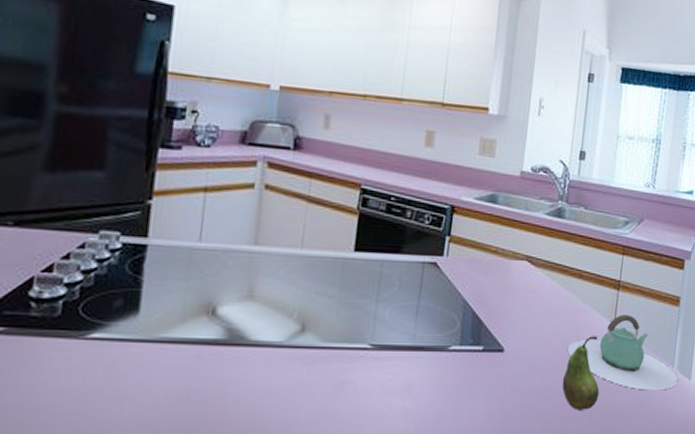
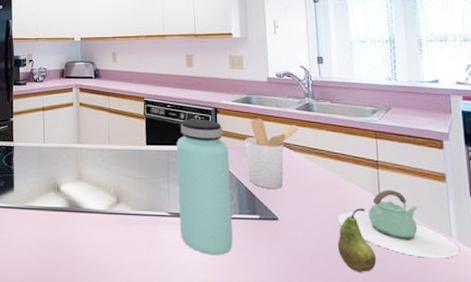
bottle: none [382,218,460,398] -> present [176,119,233,255]
utensil holder: none [479,222,545,313] -> present [245,118,298,189]

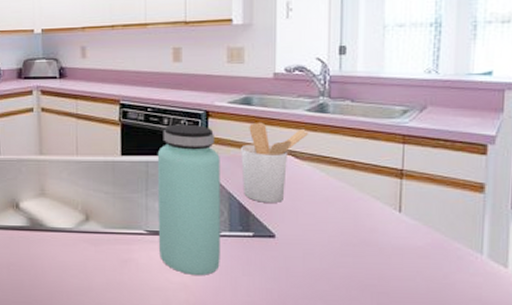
teapot: present [336,190,460,259] -> none [345,202,490,278]
fruit: present [337,208,377,272] -> none [343,223,389,293]

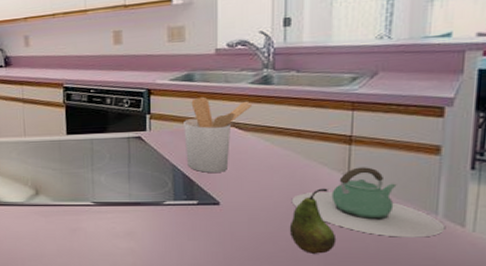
bottle: present [157,124,220,275] -> none [101,102,165,241]
fruit: none [343,223,389,293] -> present [289,188,337,254]
teapot: none [345,202,490,278] -> present [291,167,446,238]

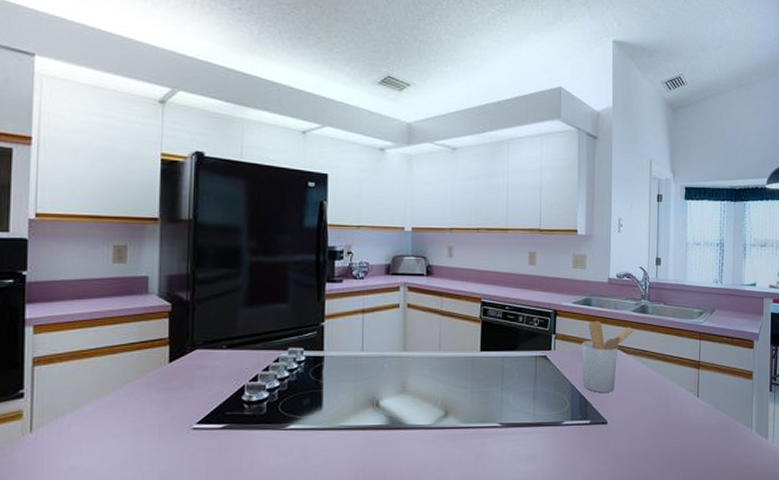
fruit: present [289,188,337,254] -> none [658,407,690,468]
teapot: present [291,167,446,238] -> none [660,388,757,450]

